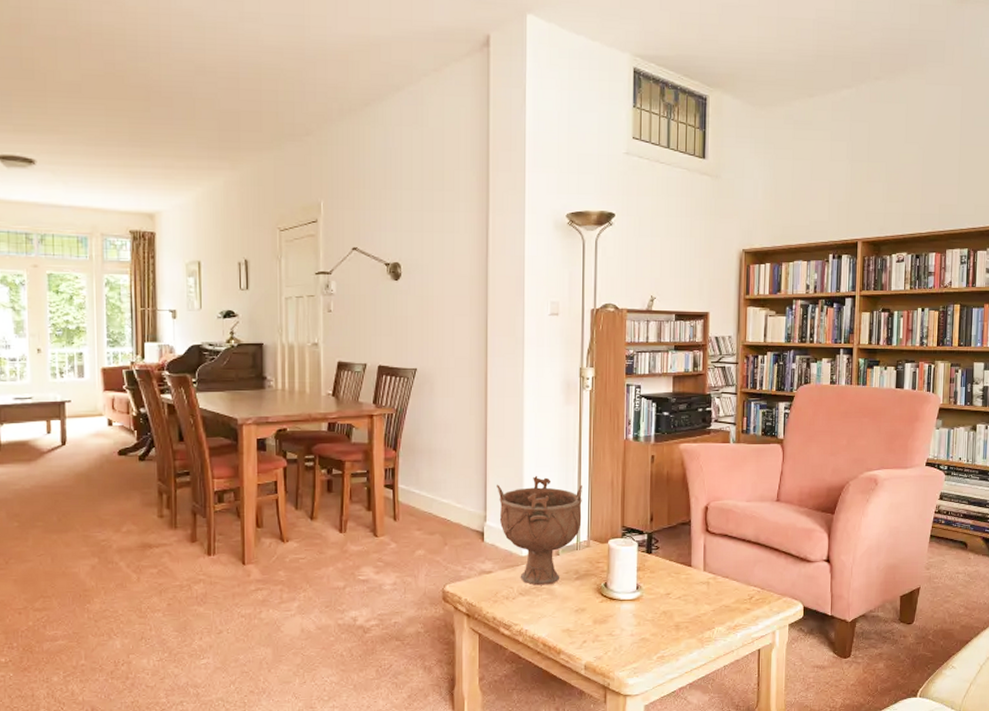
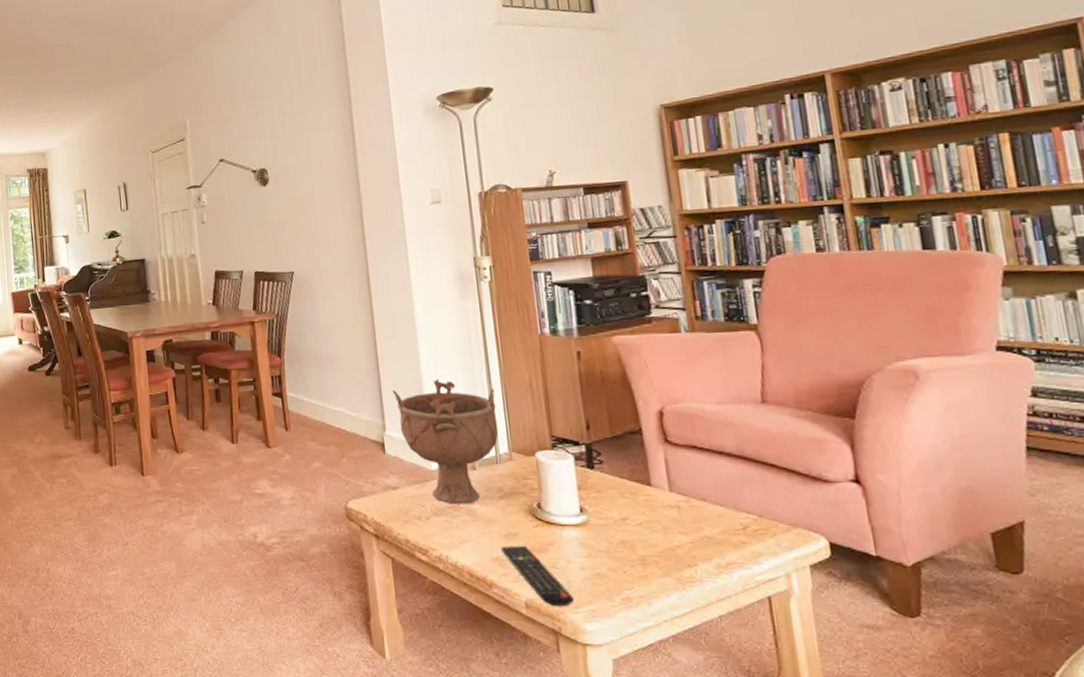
remote control: none [571,619,622,667] -> present [500,546,574,607]

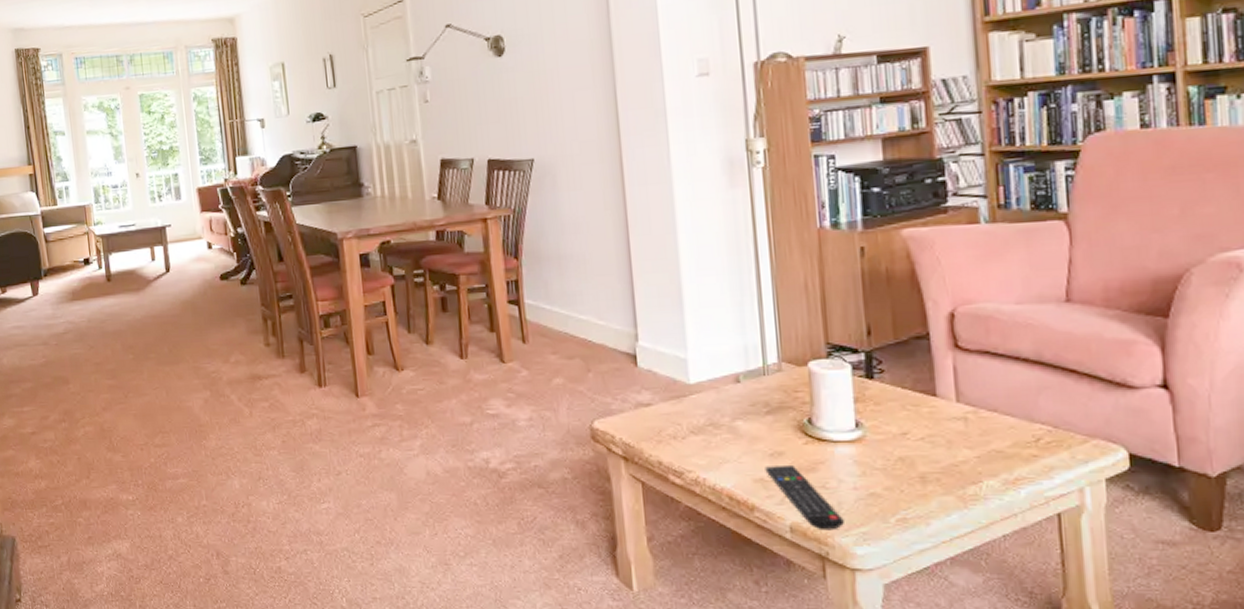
decorative bowl: present [393,378,499,504] -> none [647,280,767,422]

